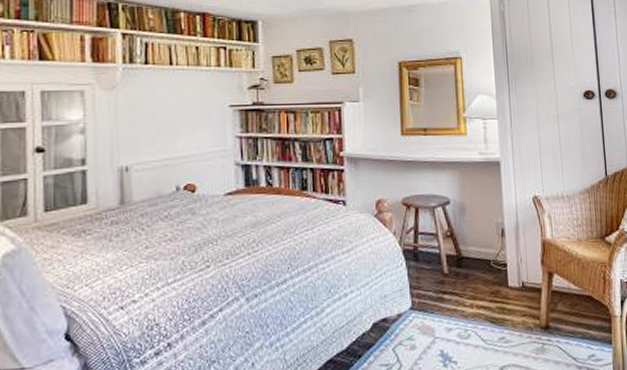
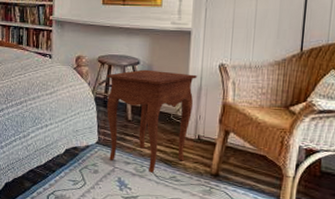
side table: none [414,209,512,338] -> present [106,69,197,173]

